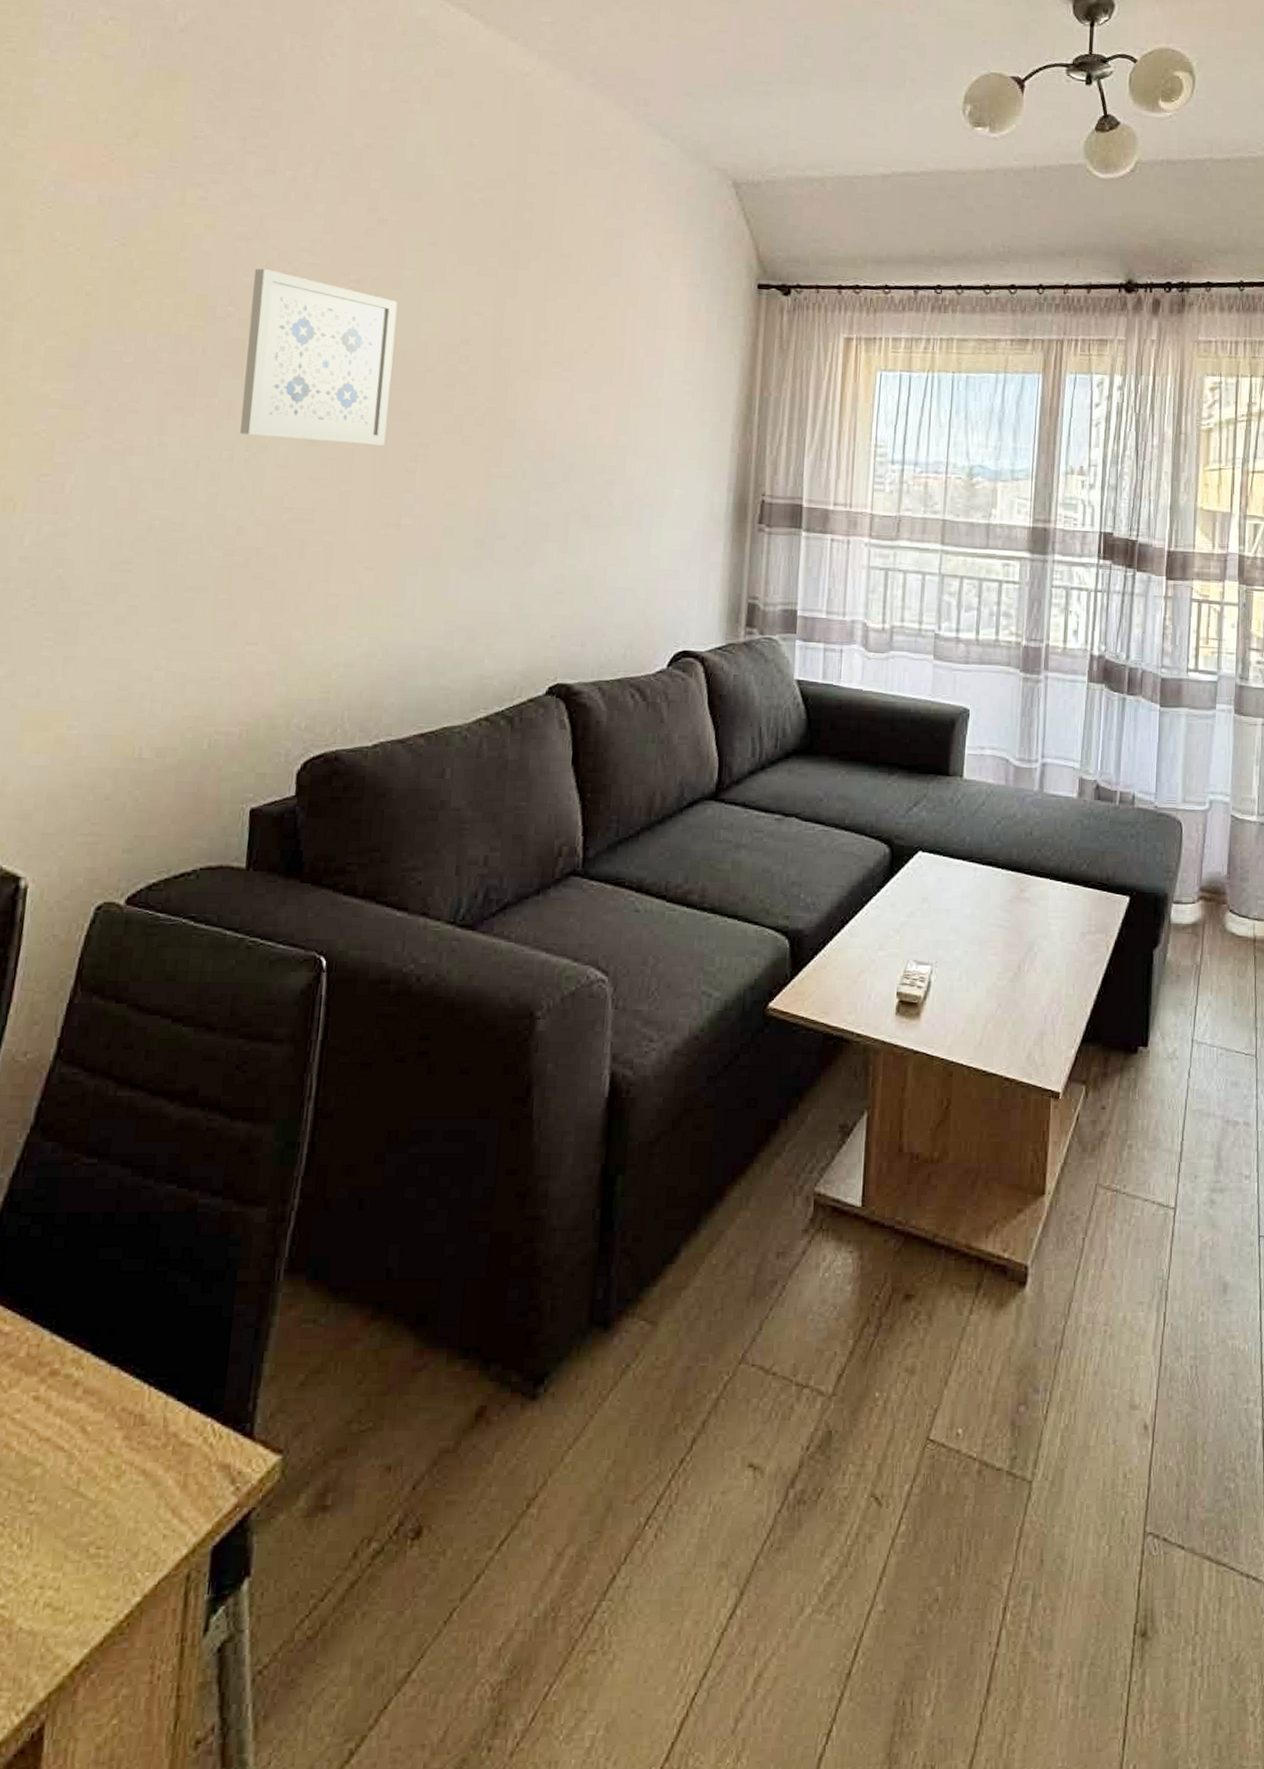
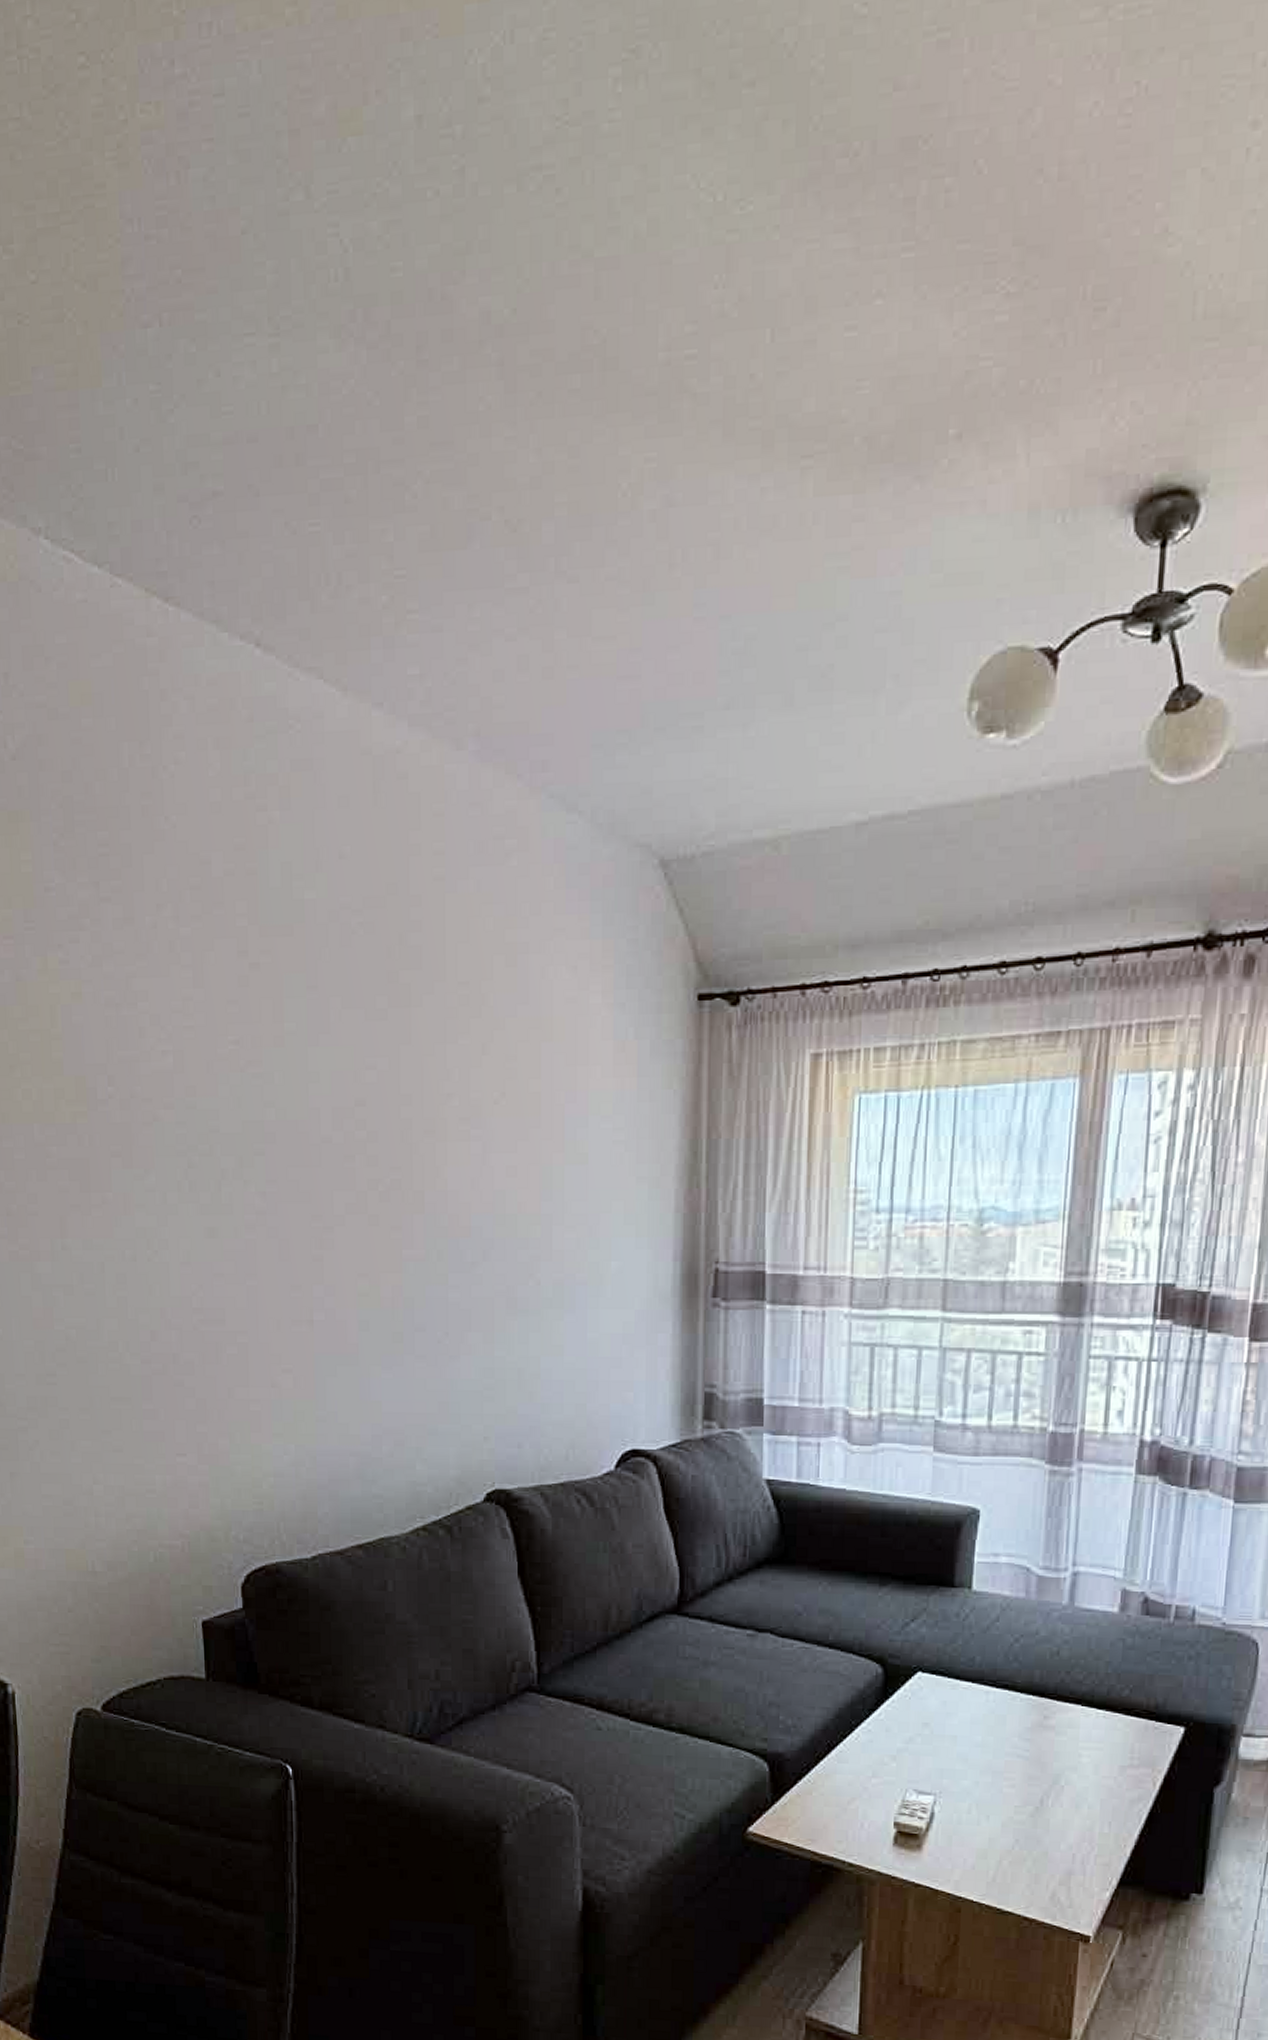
wall art: present [239,268,398,446] -> none [128,1038,286,1233]

